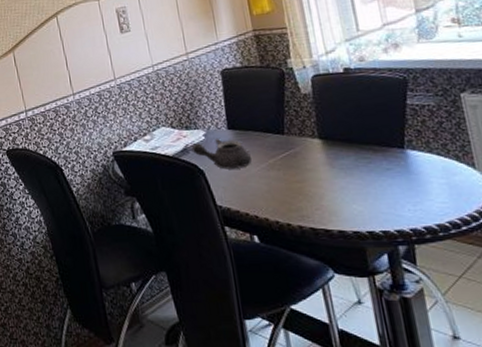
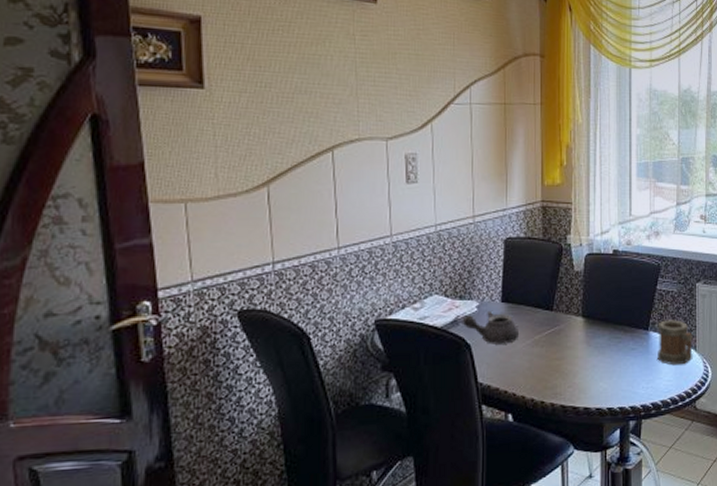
mug: none [417,135,473,186] -> present [656,320,693,366]

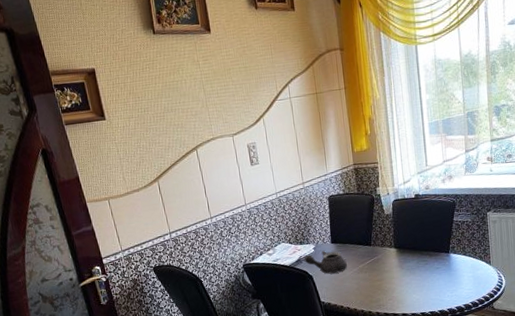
mug: present [656,320,693,366] -> none [457,243,488,278]

